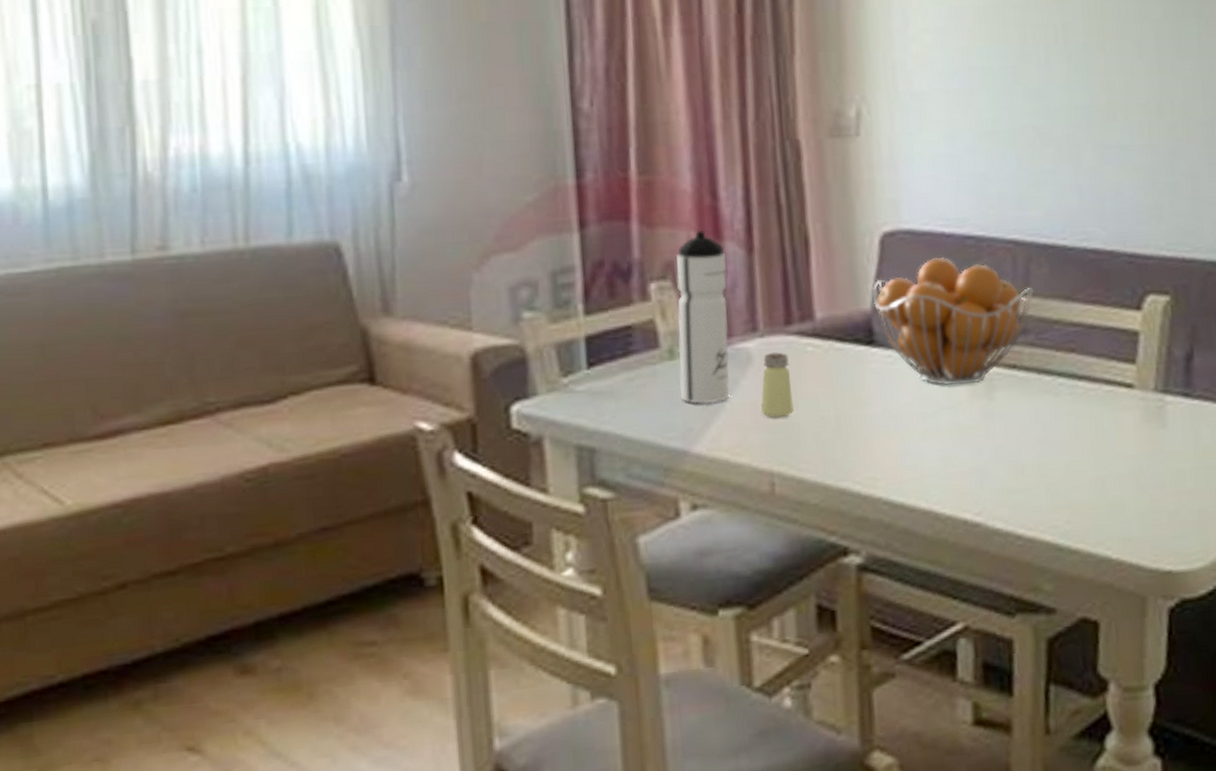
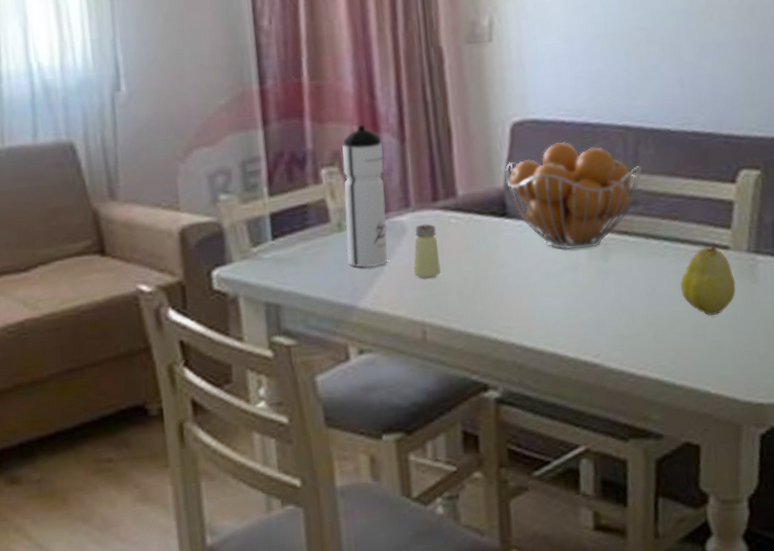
fruit: none [1077,380,1141,466] -> present [680,242,736,315]

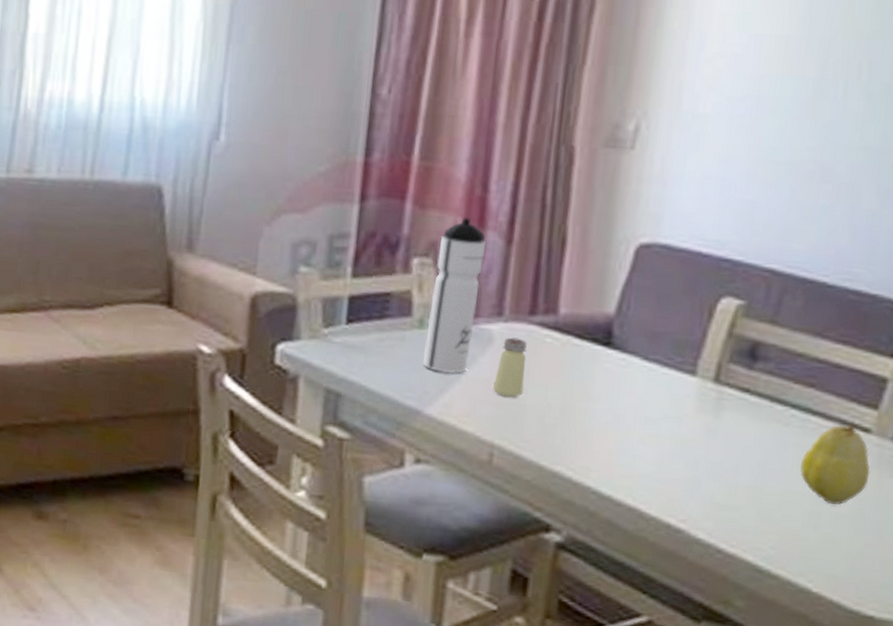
fruit basket: present [504,141,642,250] -> none [617,274,783,400]

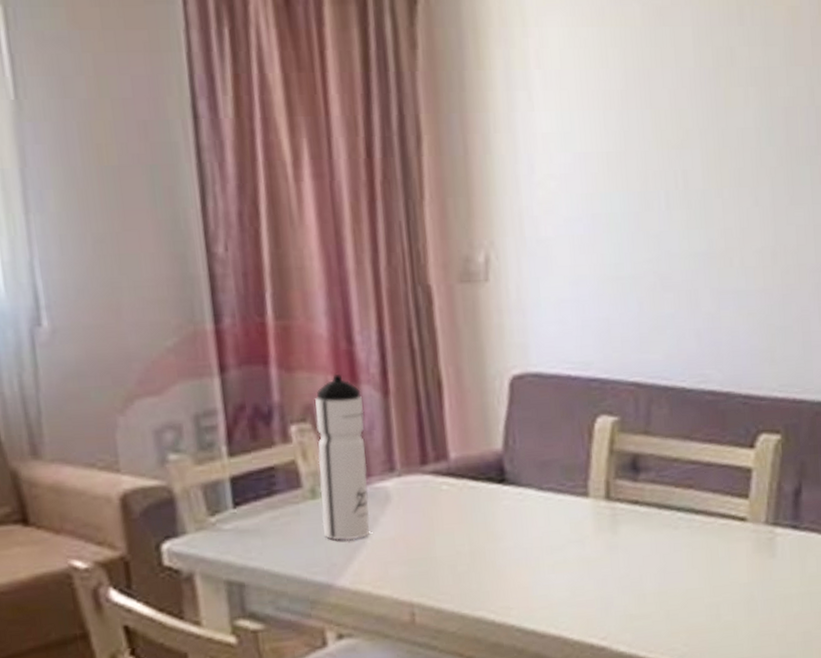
saltshaker: present [492,337,527,398] -> none [400,490,432,553]
fruit: present [800,422,870,505] -> none [695,513,753,593]

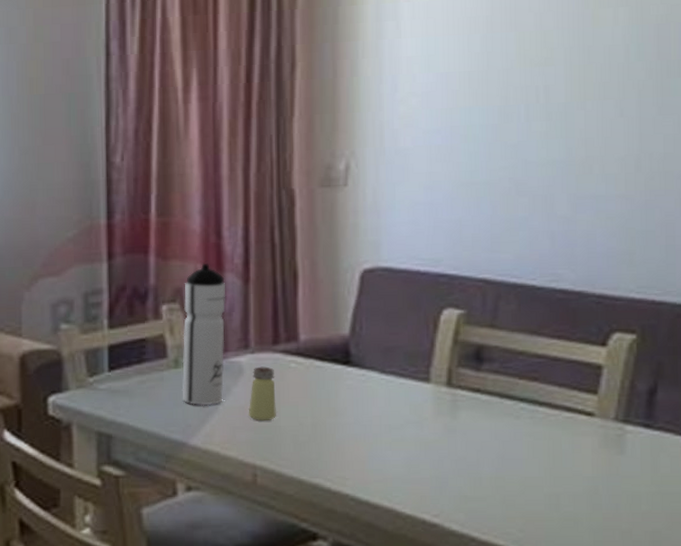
saltshaker: none [400,490,432,553] -> present [248,366,277,421]

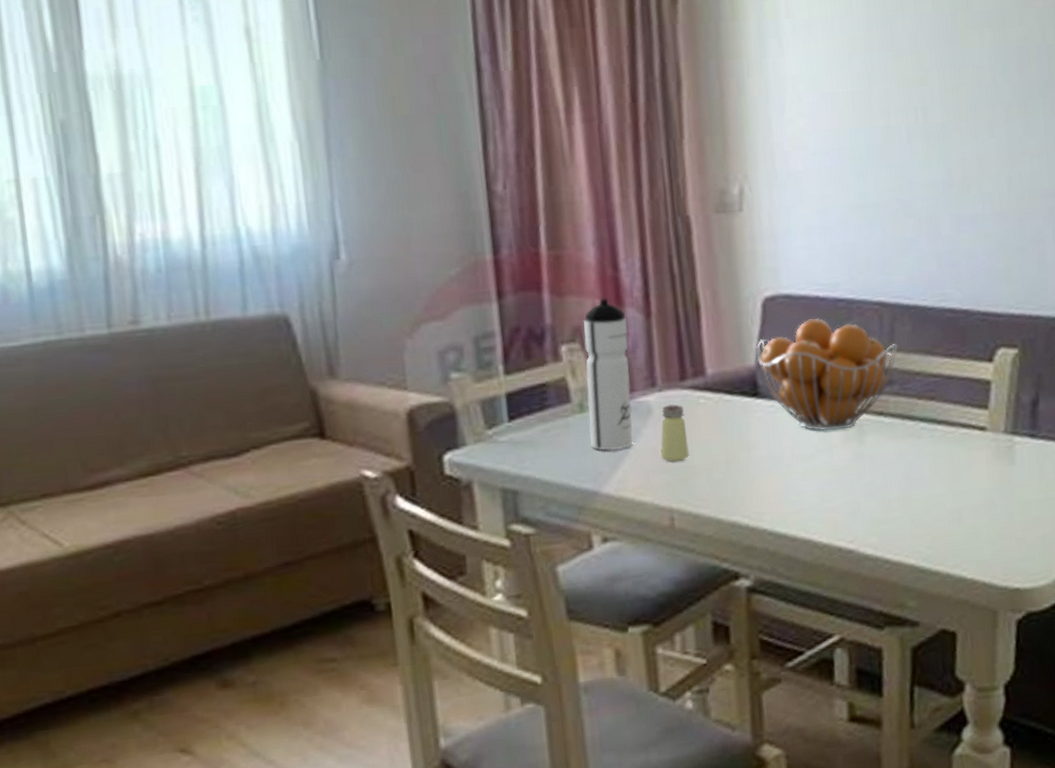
fruit basket: none [351,291,501,404] -> present [755,317,898,431]

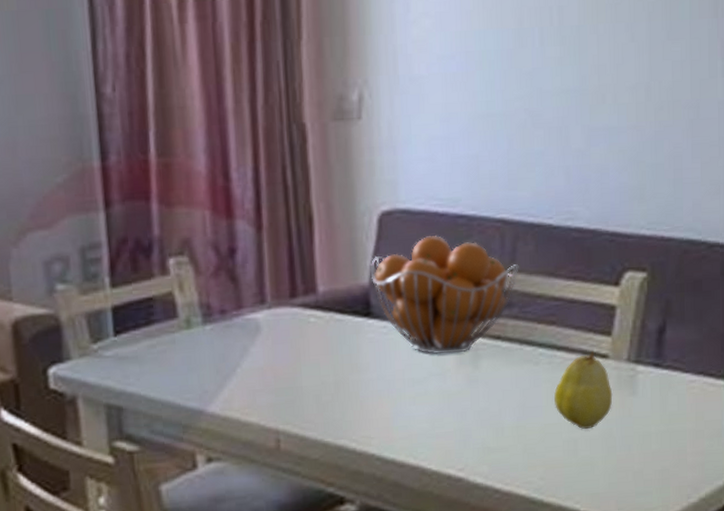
water bottle: present [584,298,633,451] -> none [192,209,241,369]
saltshaker: present [660,404,690,462] -> none [268,322,298,382]
fruit: none [937,423,993,499] -> present [554,350,613,429]

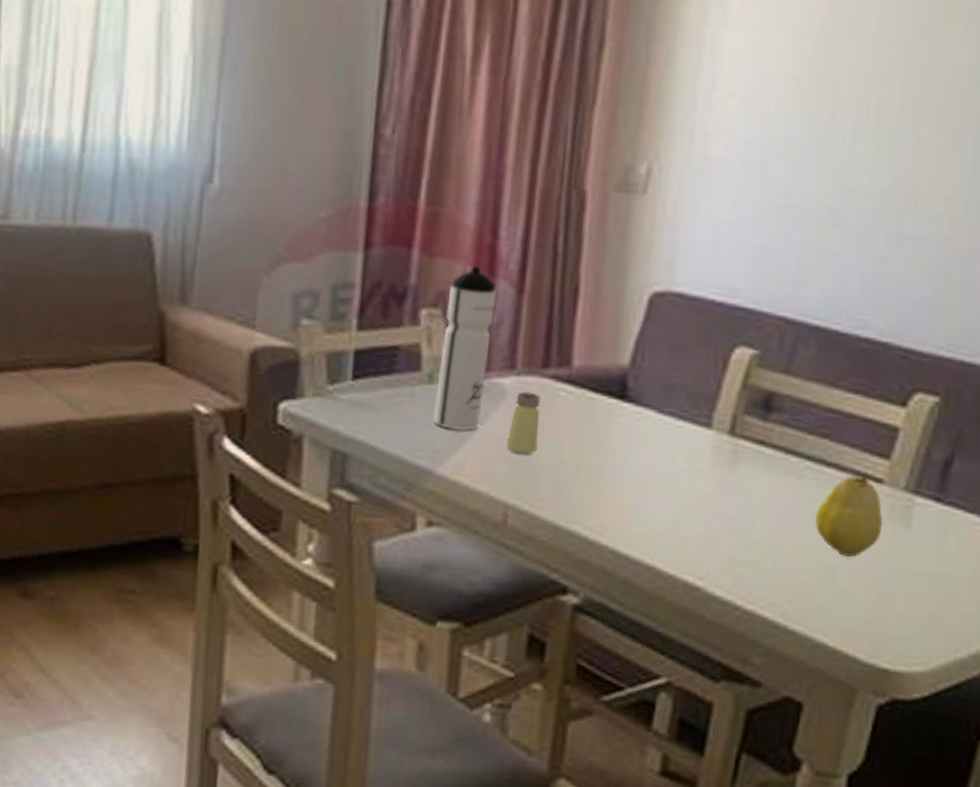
water bottle: none [192,209,241,369] -> present [433,265,496,431]
saltshaker: none [268,322,298,382] -> present [505,391,540,455]
fruit basket: present [370,234,519,355] -> none [631,323,796,453]

